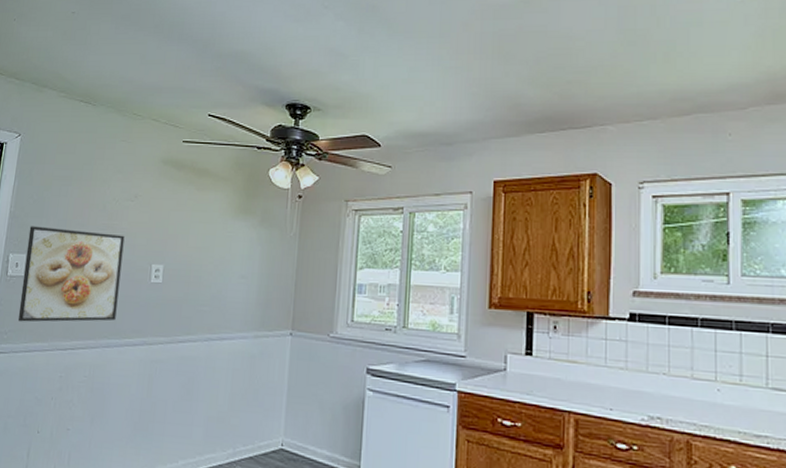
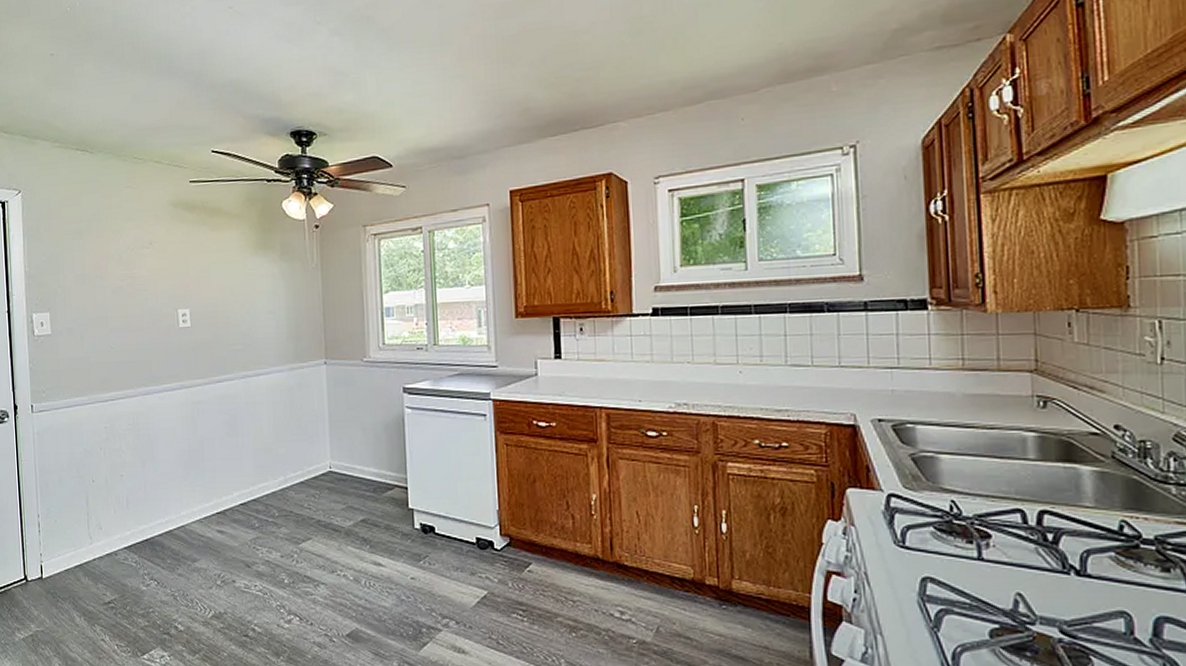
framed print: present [17,226,125,322] -> none [48,283,150,379]

